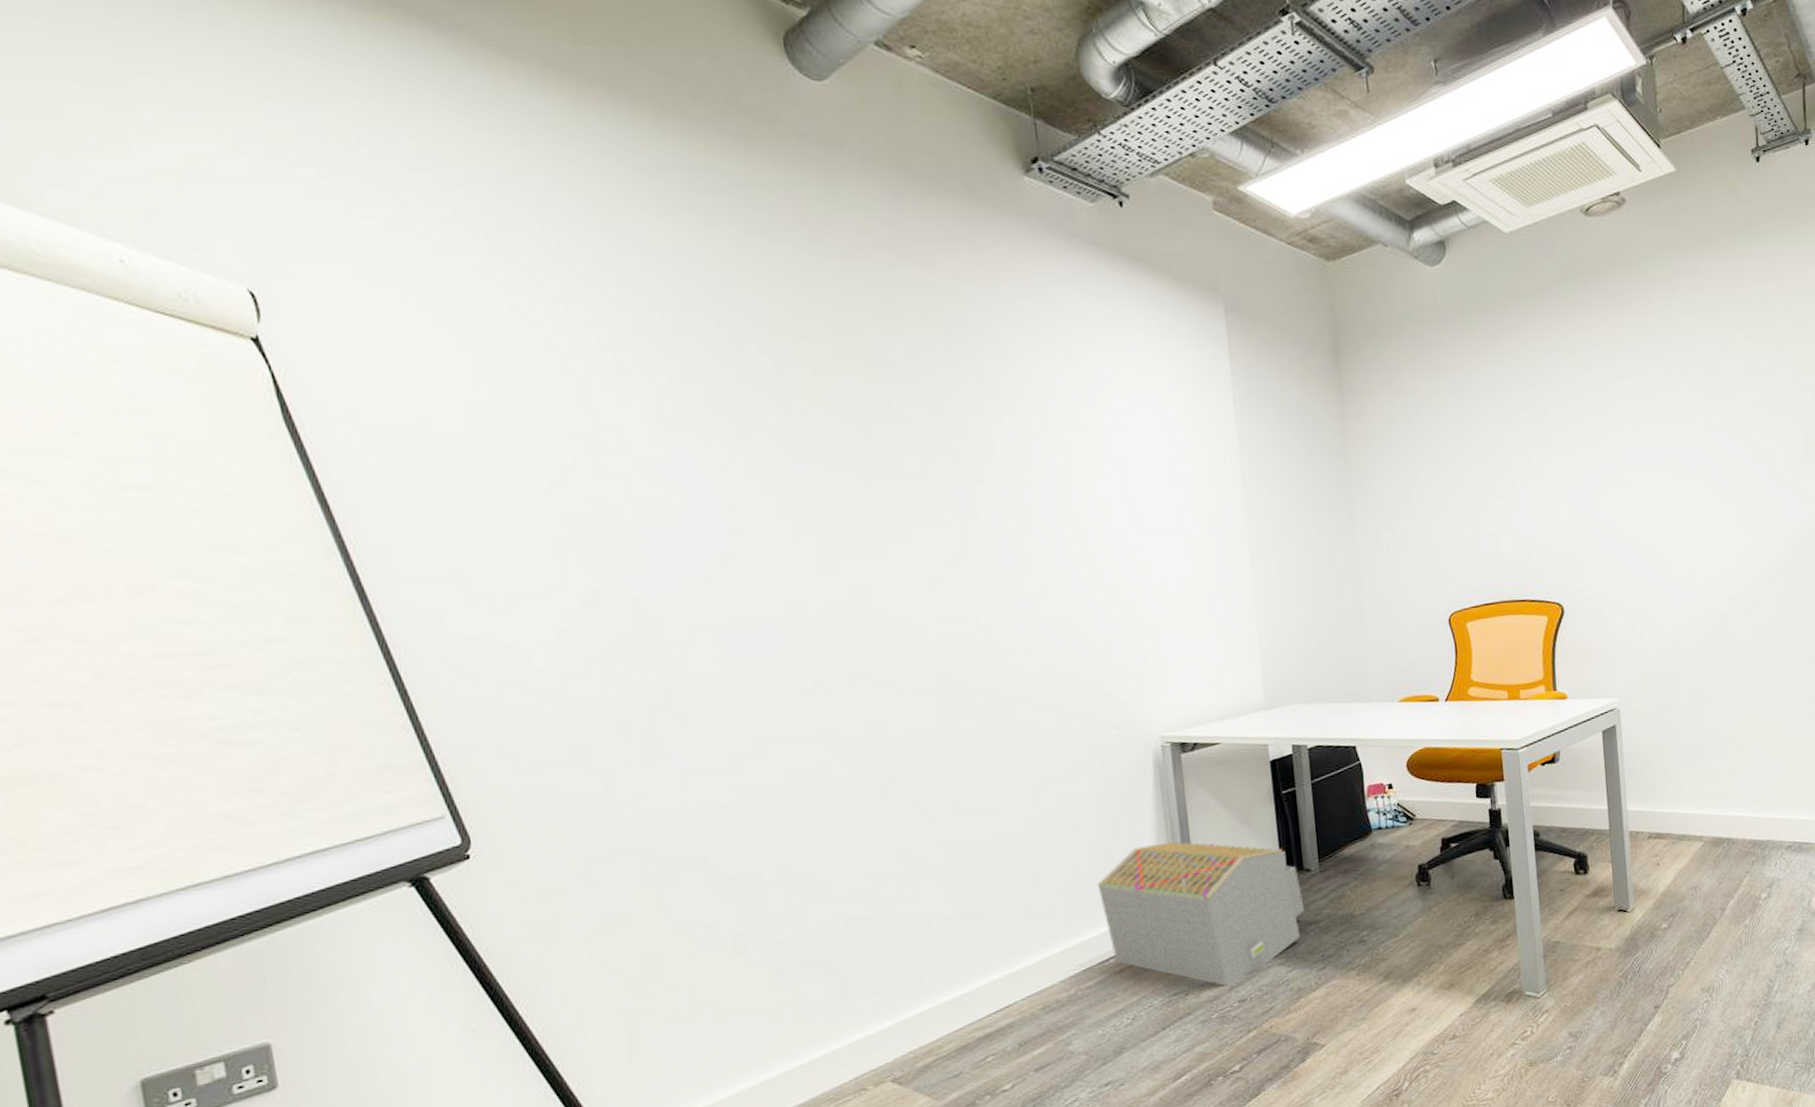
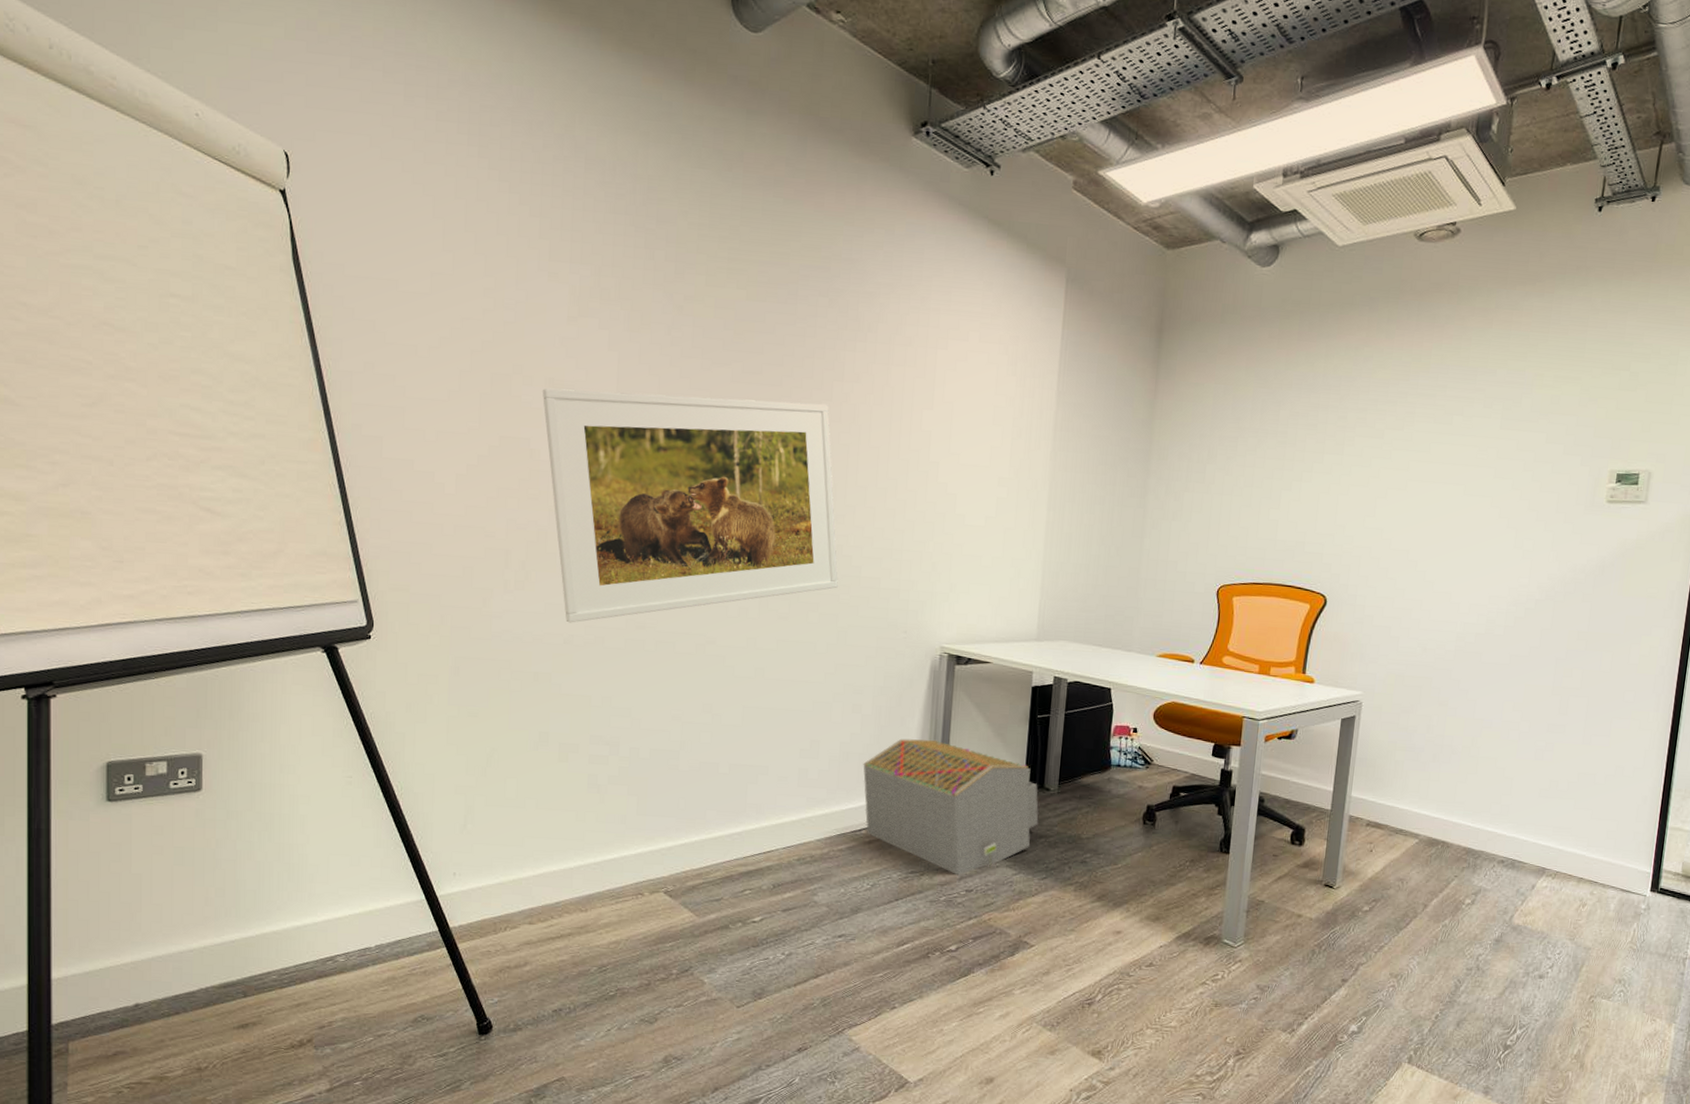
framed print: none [636,488,1031,792] -> present [543,388,838,623]

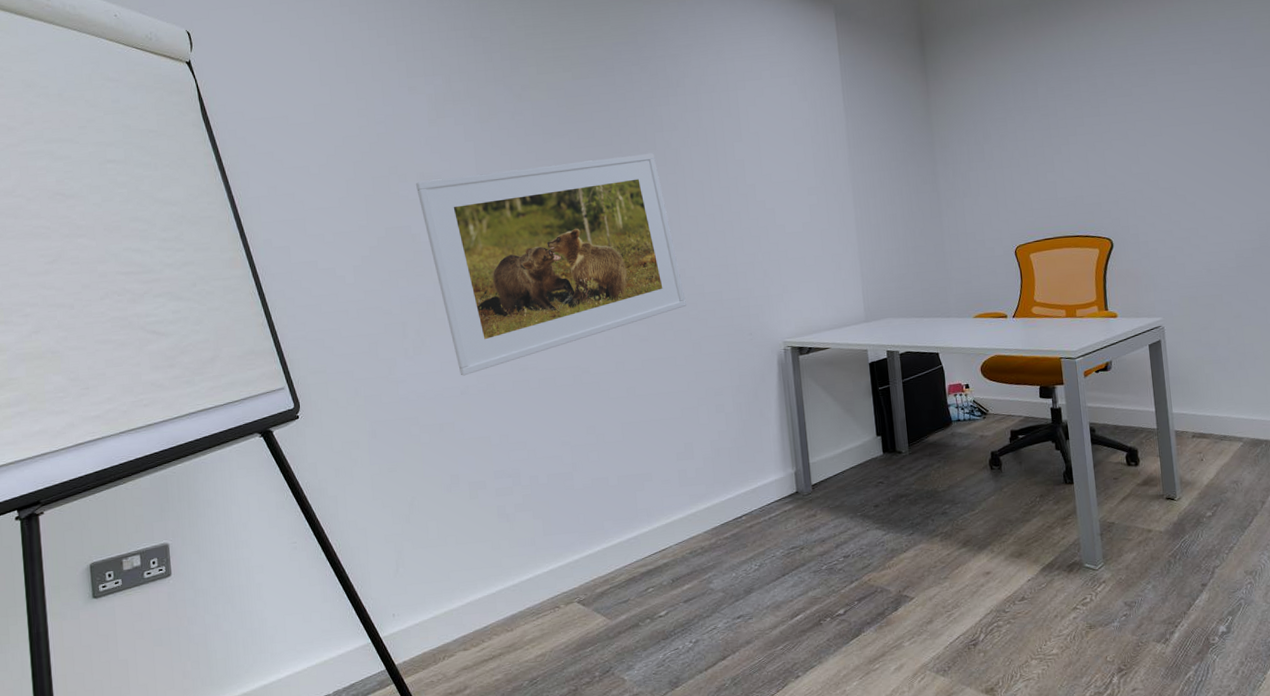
architectural model: present [863,738,1039,876] -> none [733,424,897,545]

